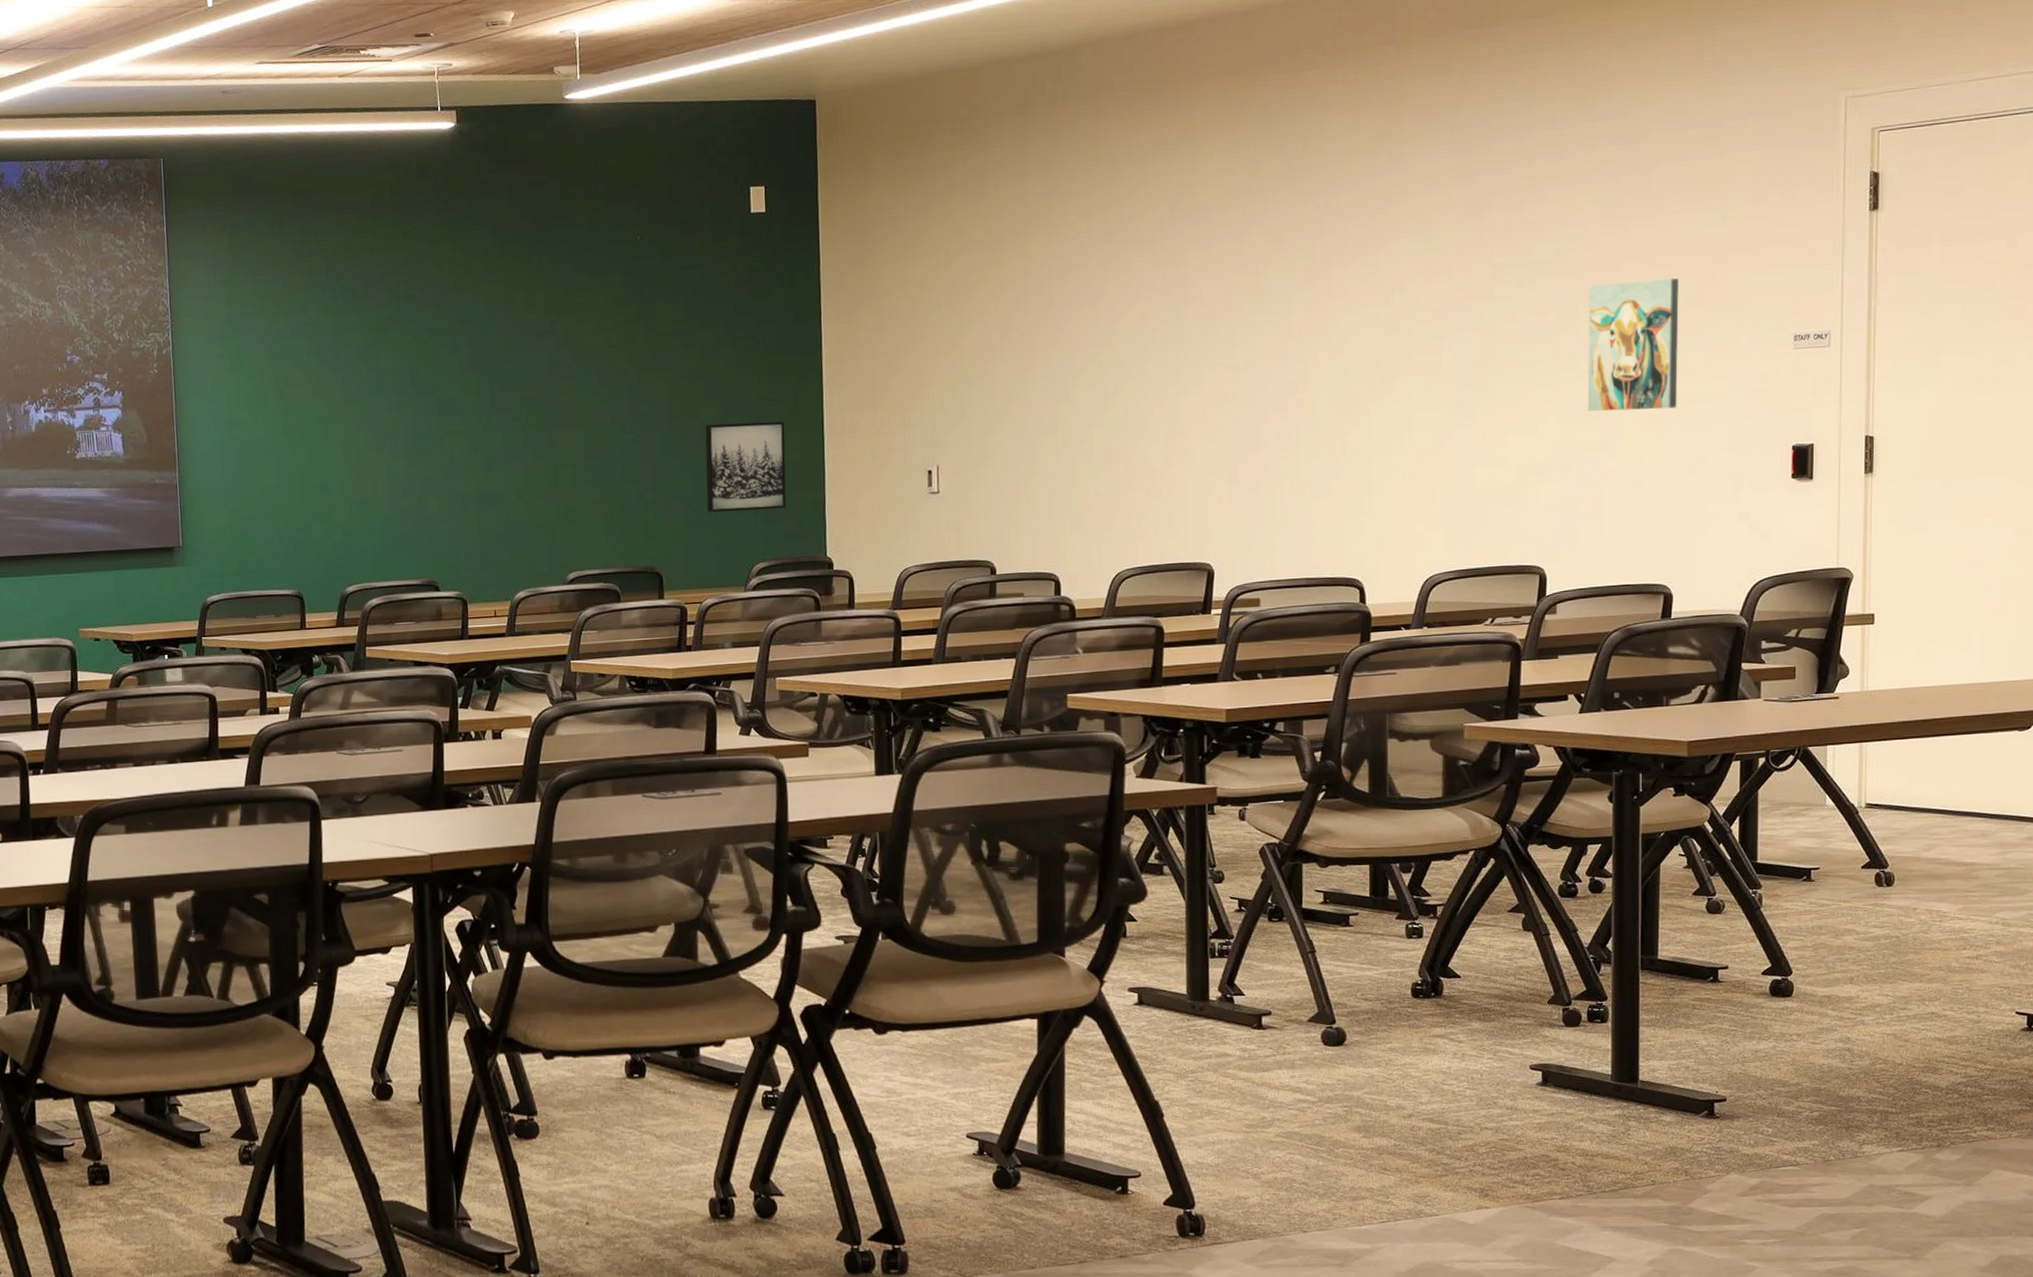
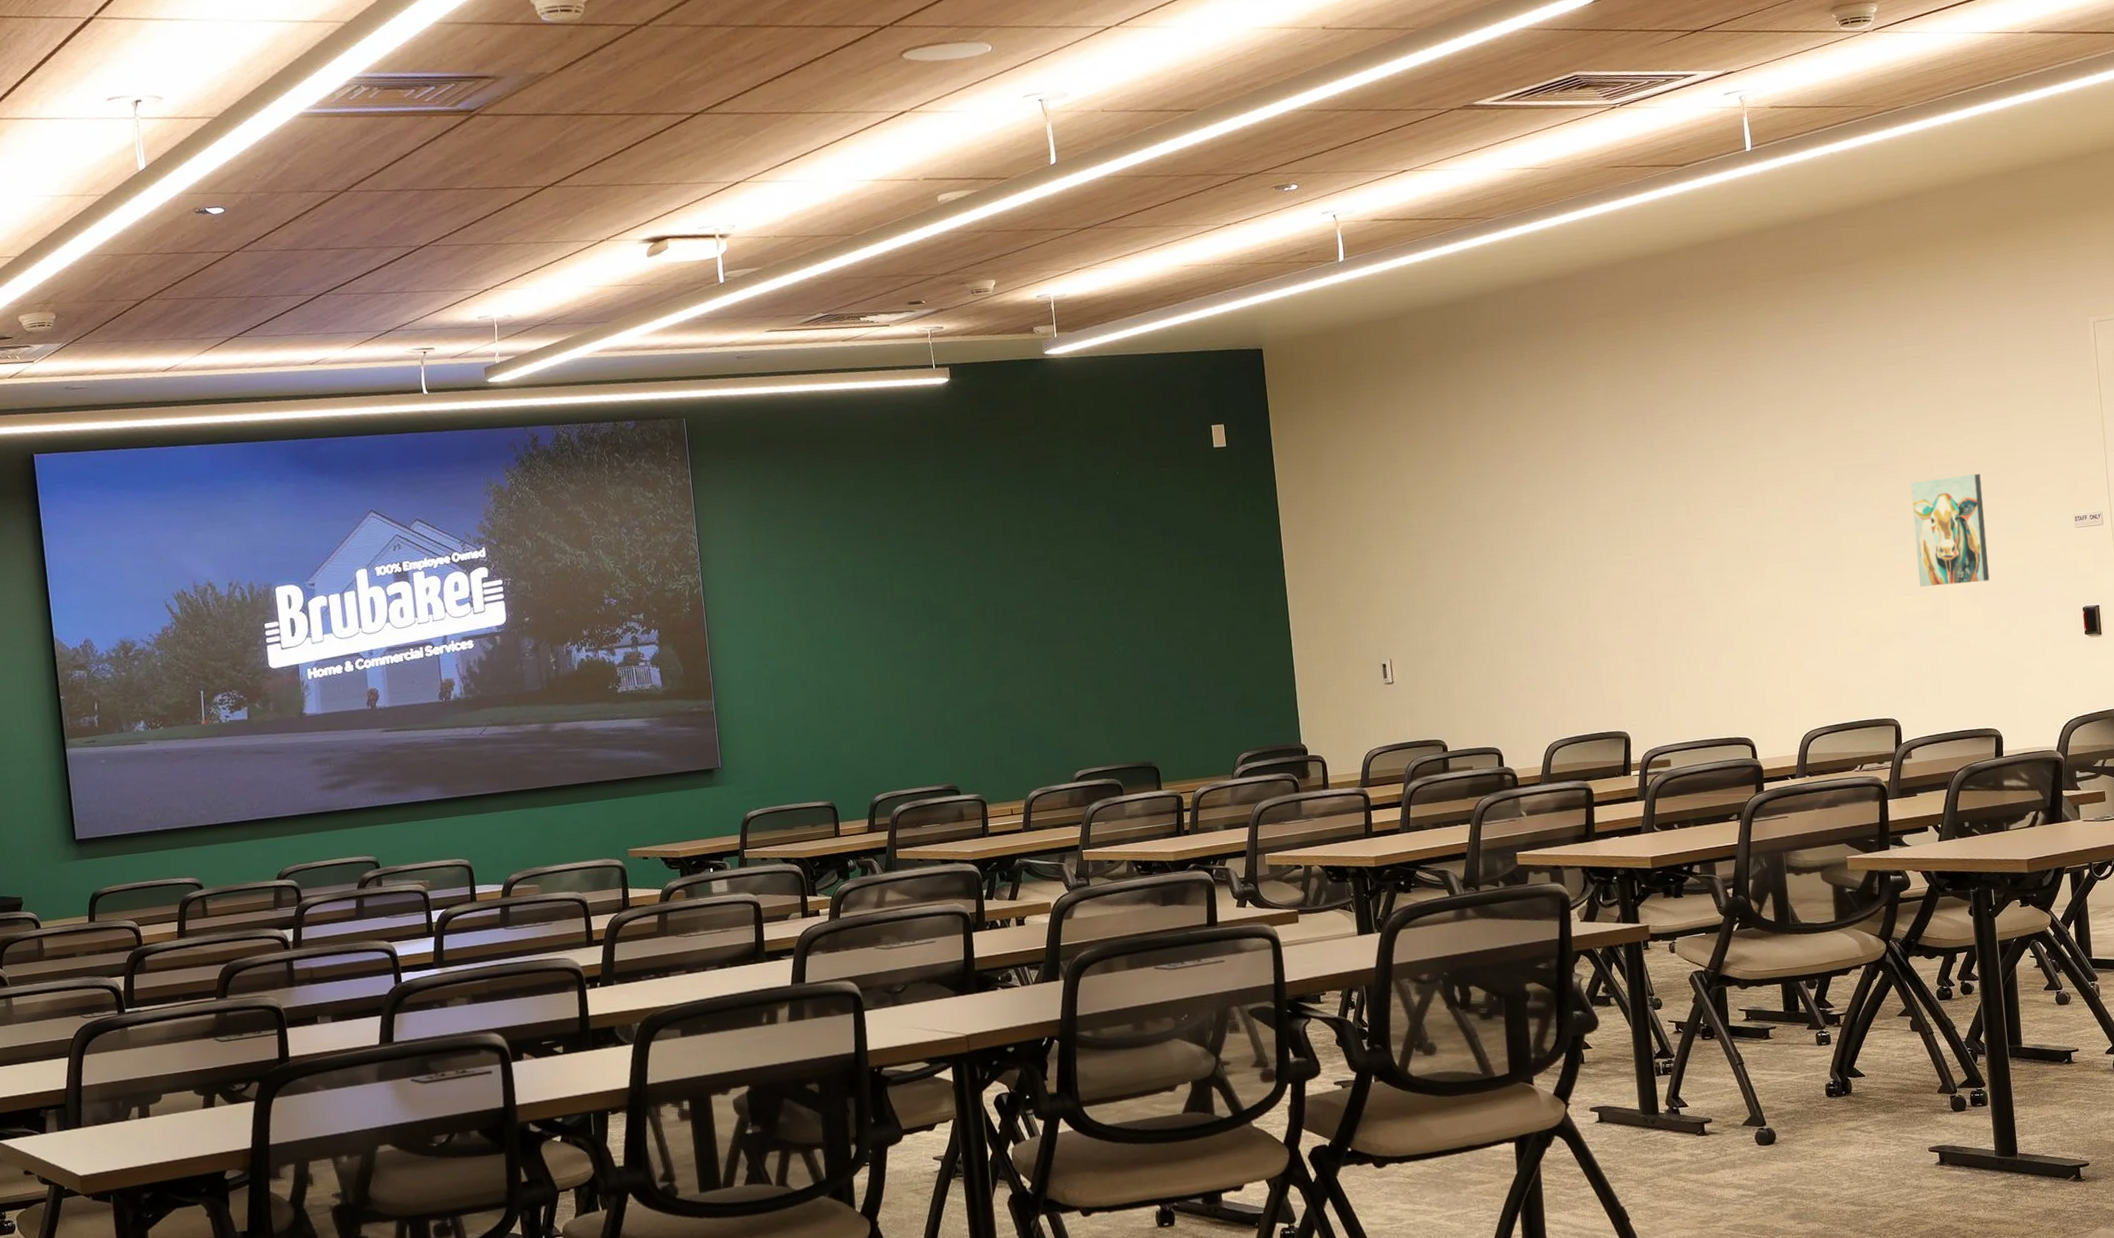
wall art: present [705,421,787,513] -> none [1187,627,1263,711]

